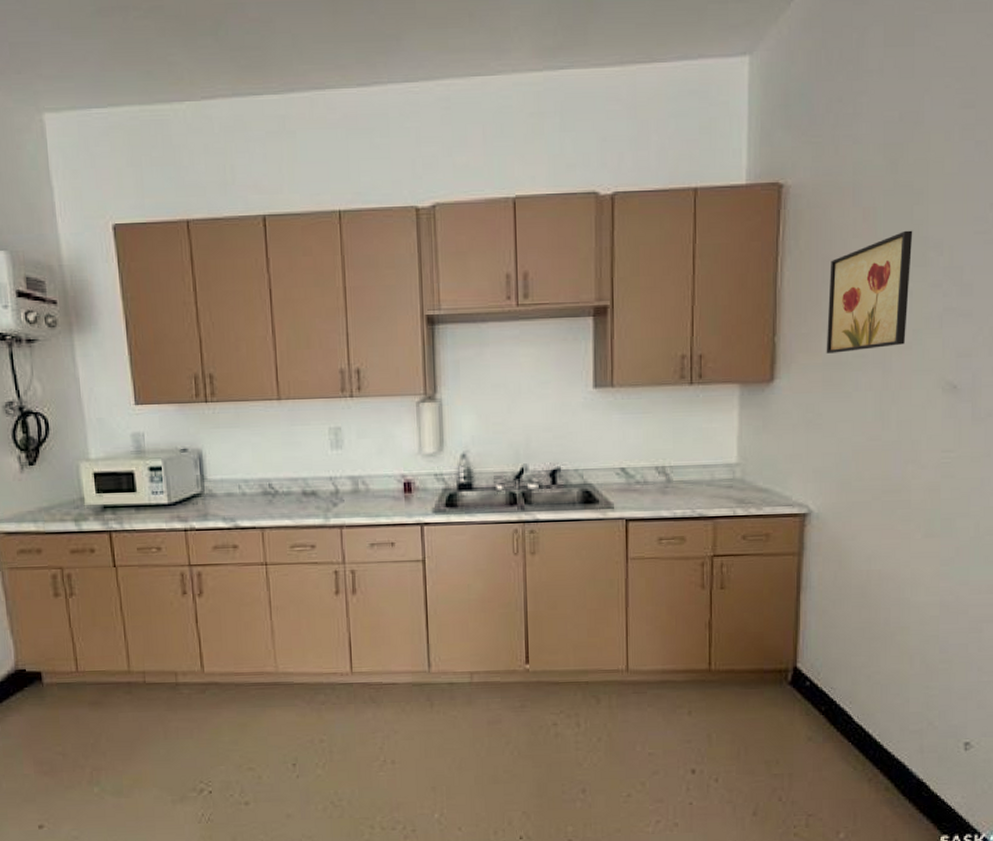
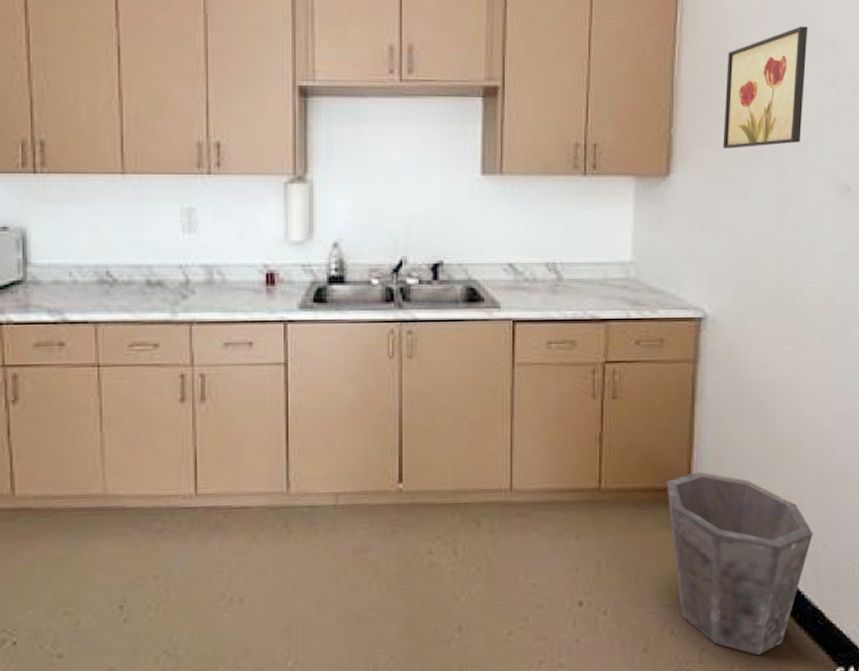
waste bin: none [774,655,918,823] -> present [667,472,813,656]

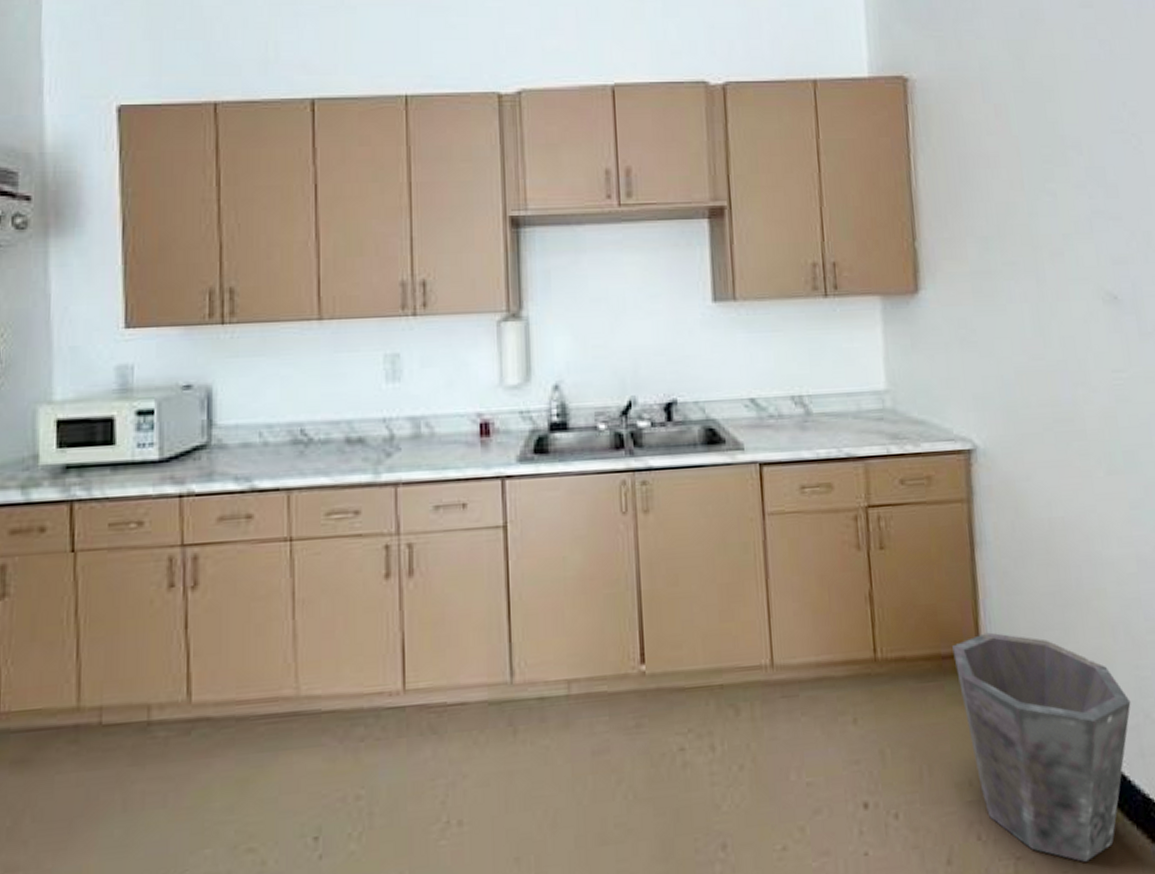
wall art: present [722,26,808,149] -> none [967,128,1056,261]

